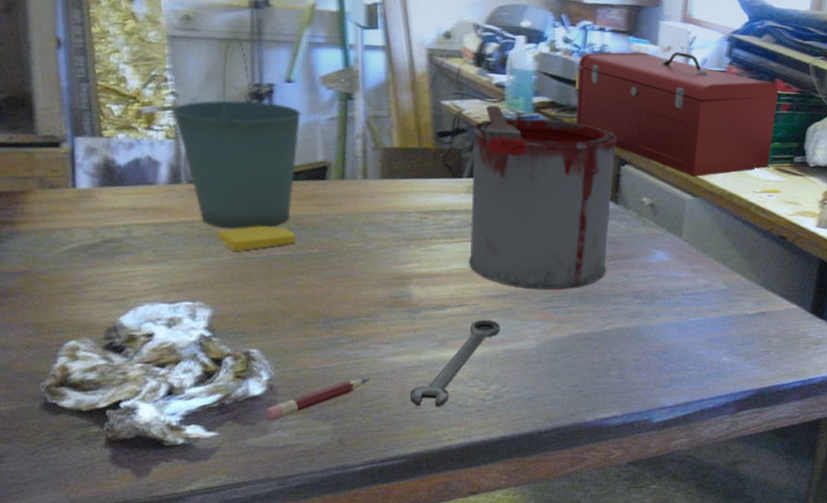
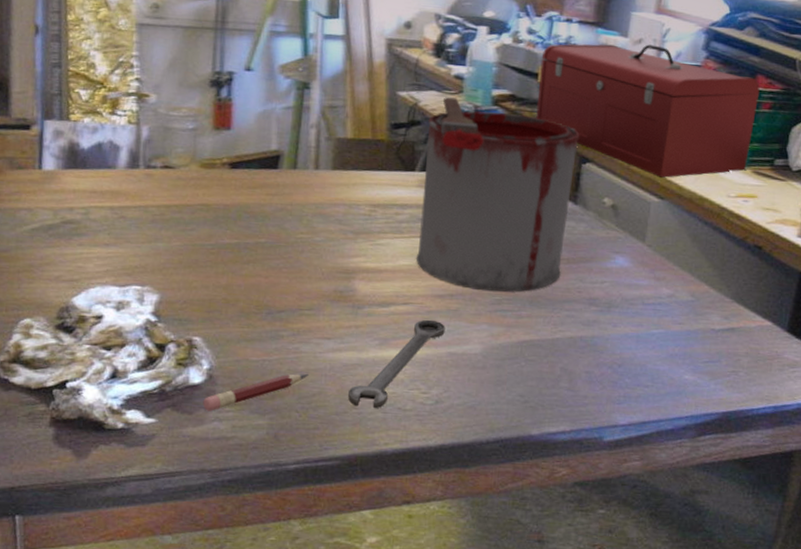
bucket: present [173,35,302,229] -> none [136,24,259,215]
sponge: present [217,226,296,251] -> none [169,213,245,238]

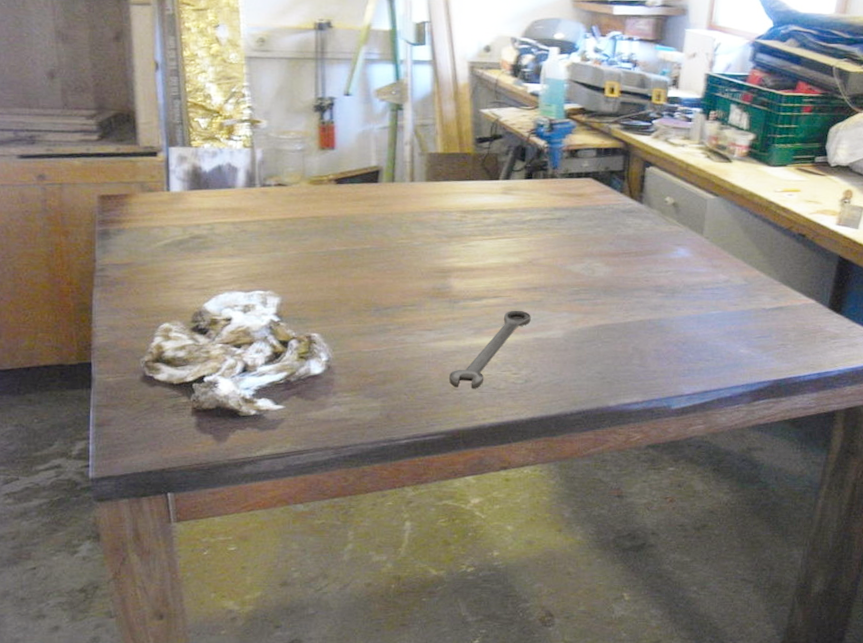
pencil: present [203,373,309,412] -> none [323,361,415,397]
paint can: present [416,97,580,292] -> none [503,113,643,283]
toolbox: present [536,44,760,178] -> none [604,58,801,177]

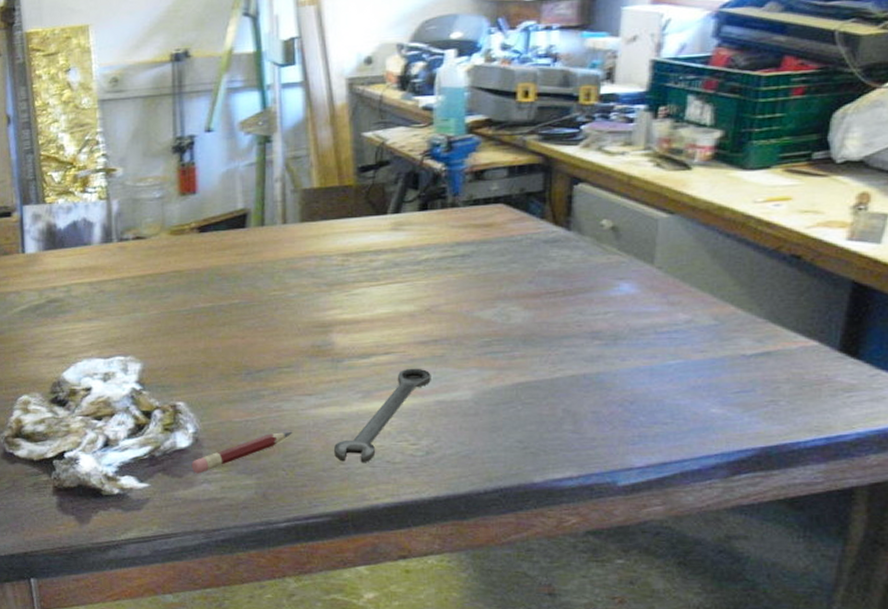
pencil: none [323,361,415,397] -> present [191,431,293,474]

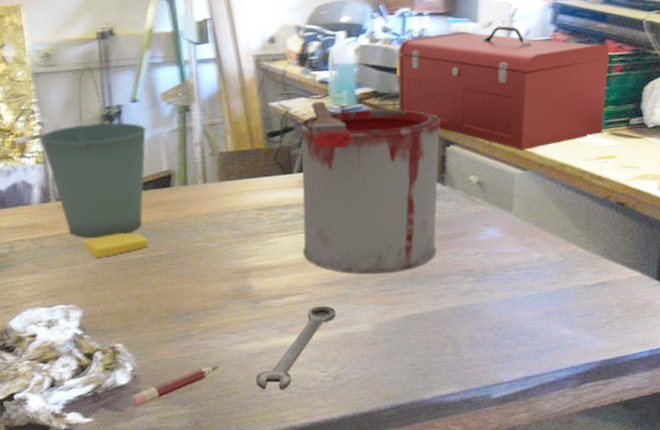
bucket: none [104,91,221,283] -> present [40,66,147,238]
sponge: none [145,279,218,306] -> present [83,233,148,258]
paint can: none [394,131,569,332] -> present [300,101,441,274]
toolbox: none [517,40,789,190] -> present [398,26,610,150]

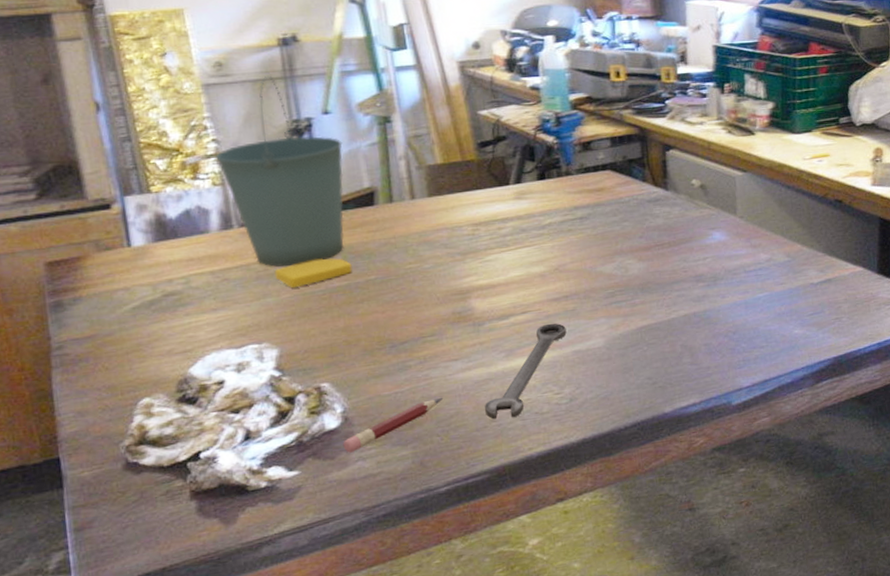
paint can: present [300,101,441,274] -> none [513,108,665,287]
toolbox: present [398,26,610,150] -> none [609,29,815,152]

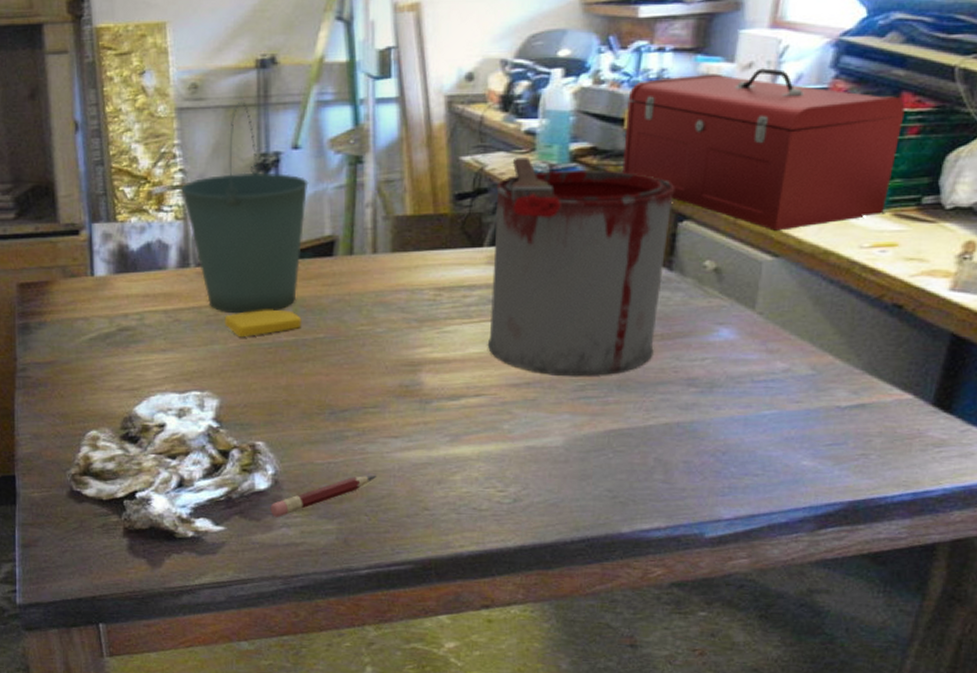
wrench: present [485,323,567,419] -> none [419,411,522,509]
paint can: none [513,108,665,287] -> present [487,158,676,376]
toolbox: none [609,29,815,152] -> present [622,68,905,231]

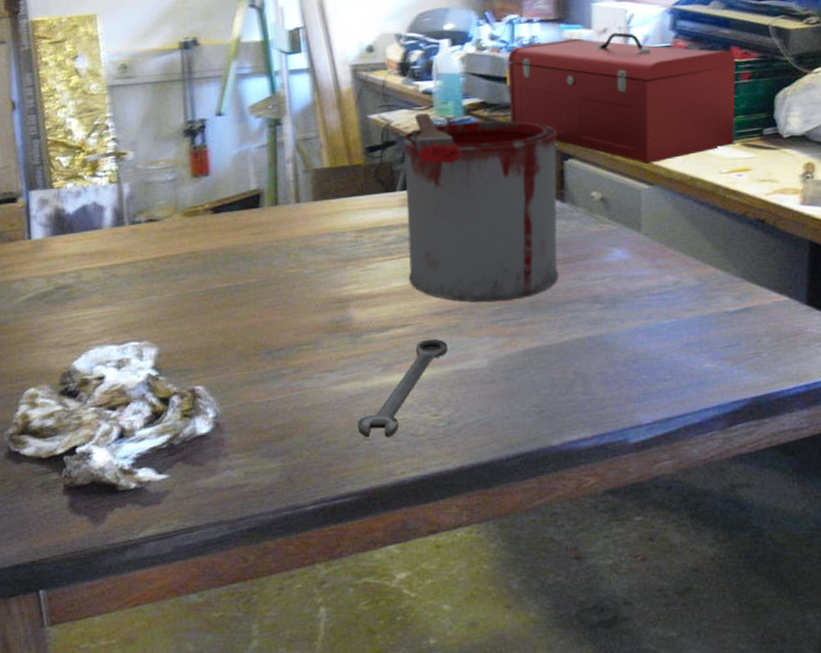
bucket: present [181,101,309,313] -> none [114,77,233,265]
sponge: present [224,310,302,338] -> none [160,259,234,288]
pencil: present [270,475,377,518] -> none [212,409,316,461]
wrench: none [419,411,522,509] -> present [358,339,448,438]

